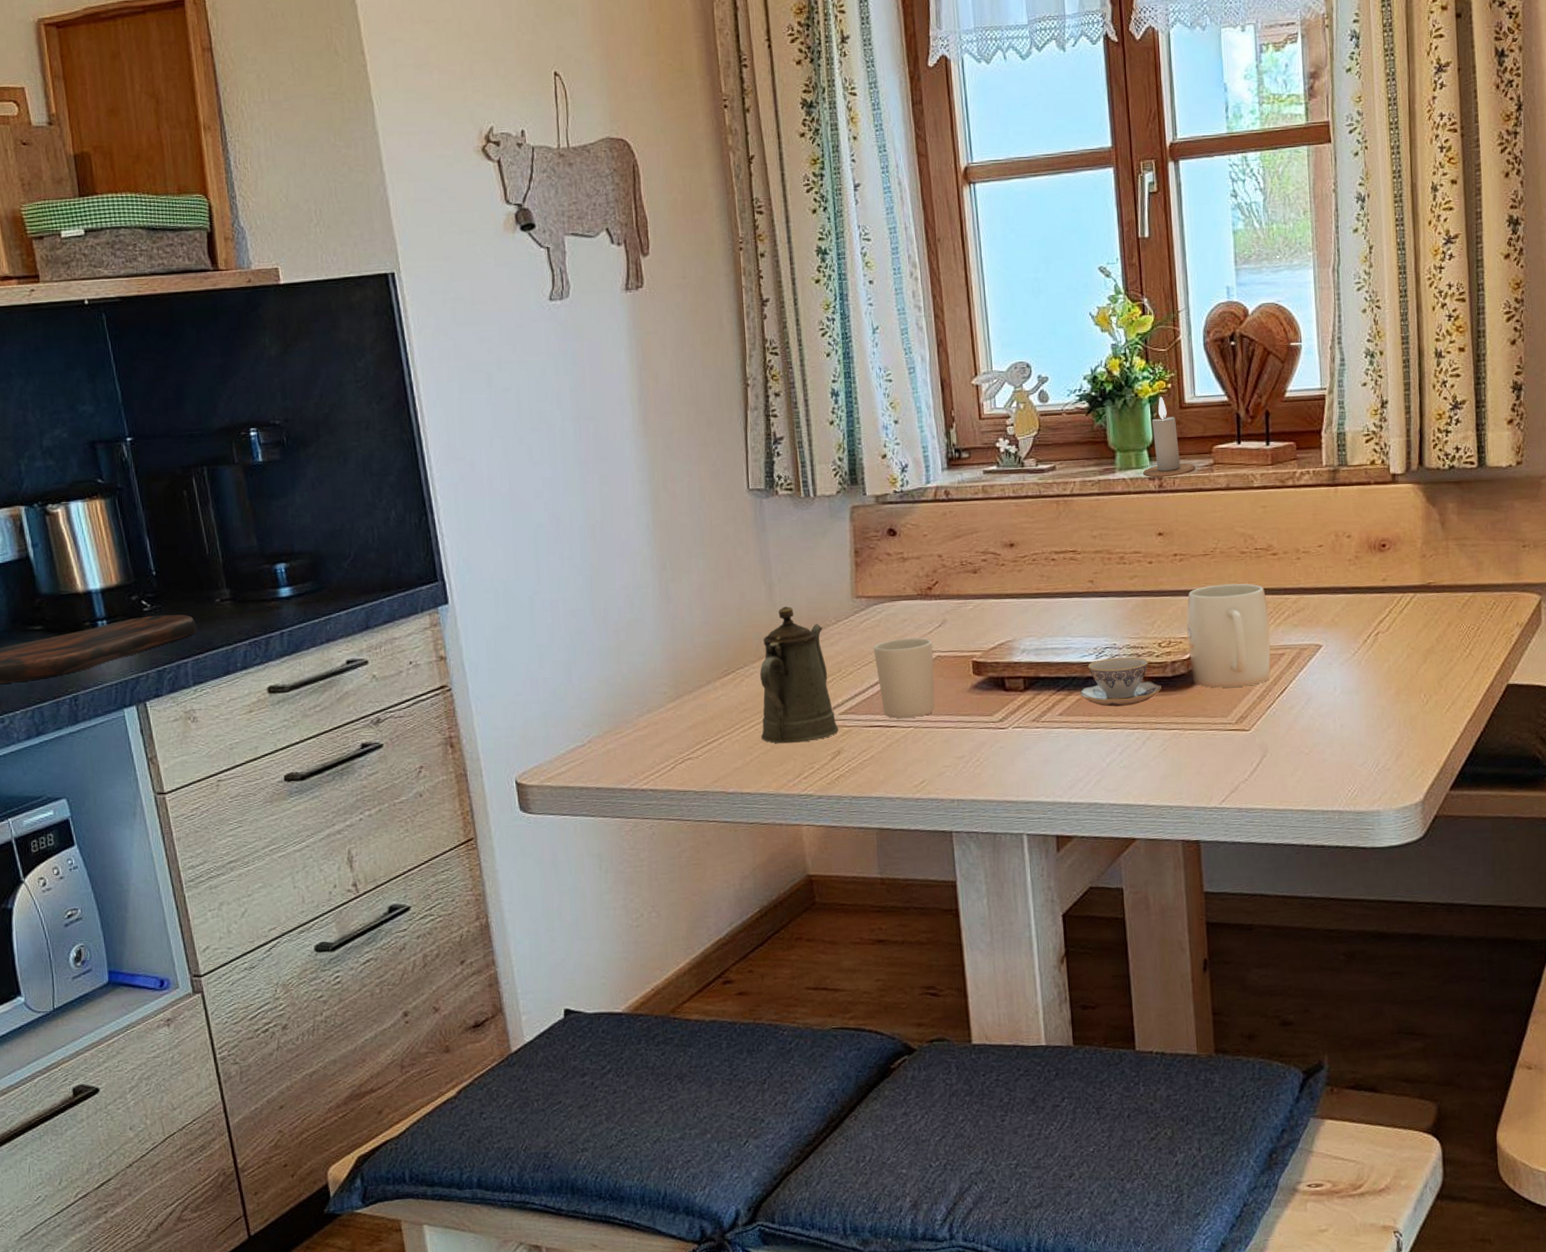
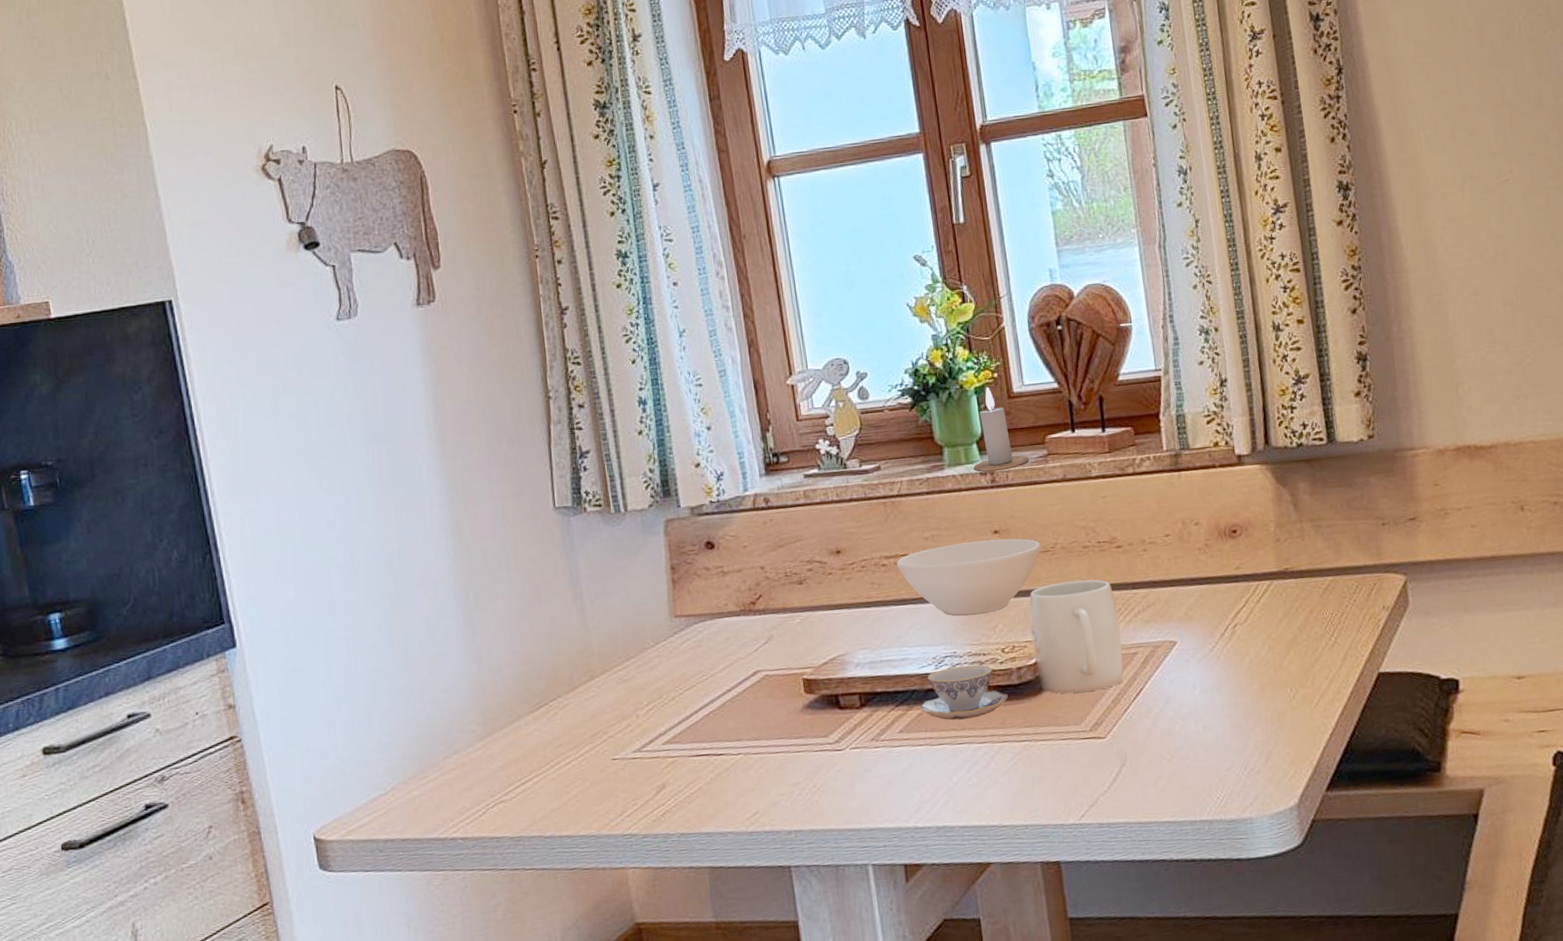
coffee pot: present [760,606,838,744] -> none [574,630,662,780]
mug: present [873,637,935,719] -> none [695,656,766,746]
bowl: none [1065,541,1201,611] -> present [896,538,1041,617]

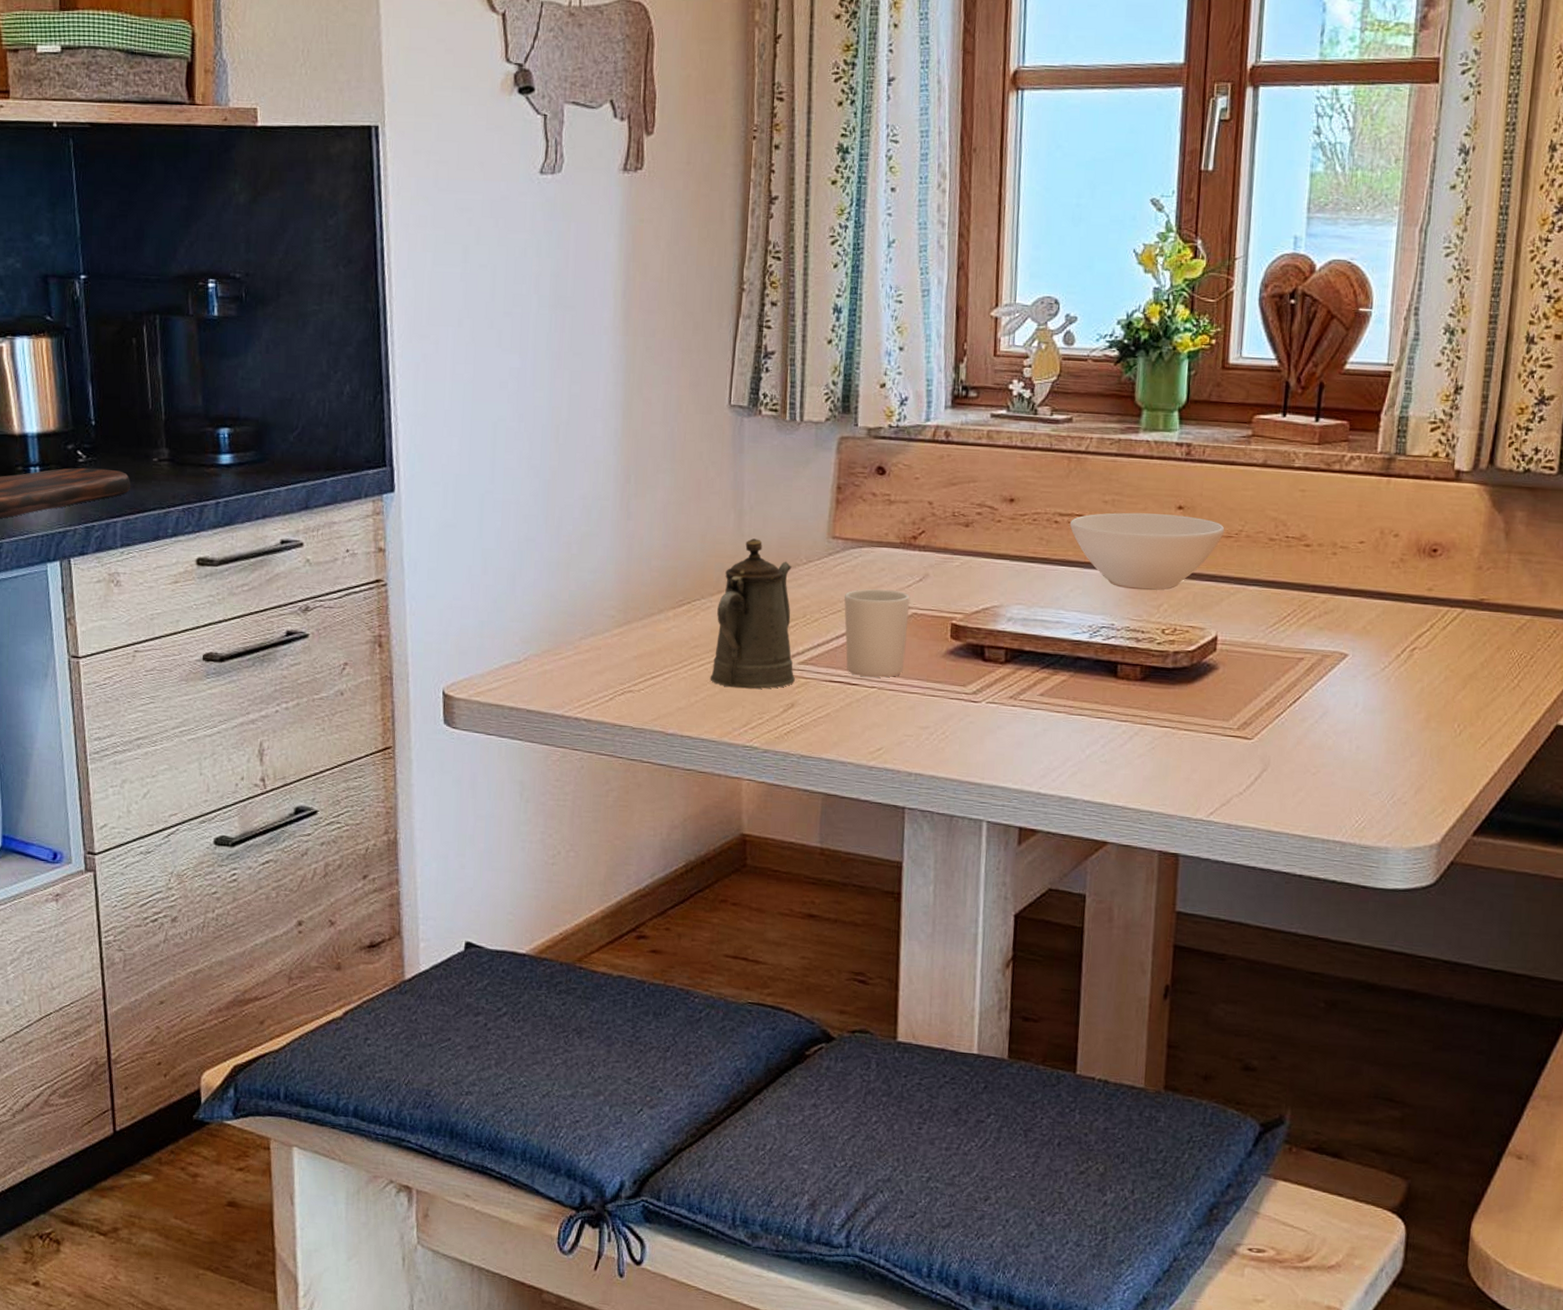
coffee pot: none [574,630,662,780] -> present [710,538,795,689]
mug: none [695,656,766,746] -> present [844,589,910,678]
teacup: present [920,665,1008,720] -> none [1066,639,1159,695]
candle: present [973,386,1029,473] -> none [1170,352,1231,445]
mug: present [1029,579,1124,694] -> none [1195,572,1292,690]

